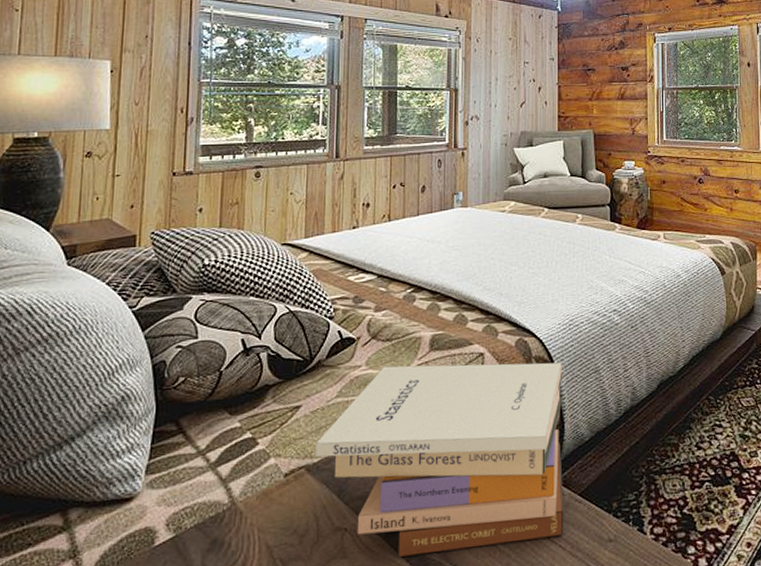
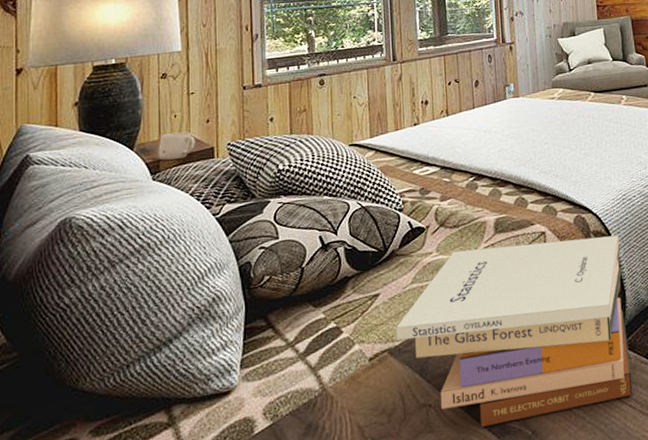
mug: none [75,216,117,246] -> present [158,132,195,161]

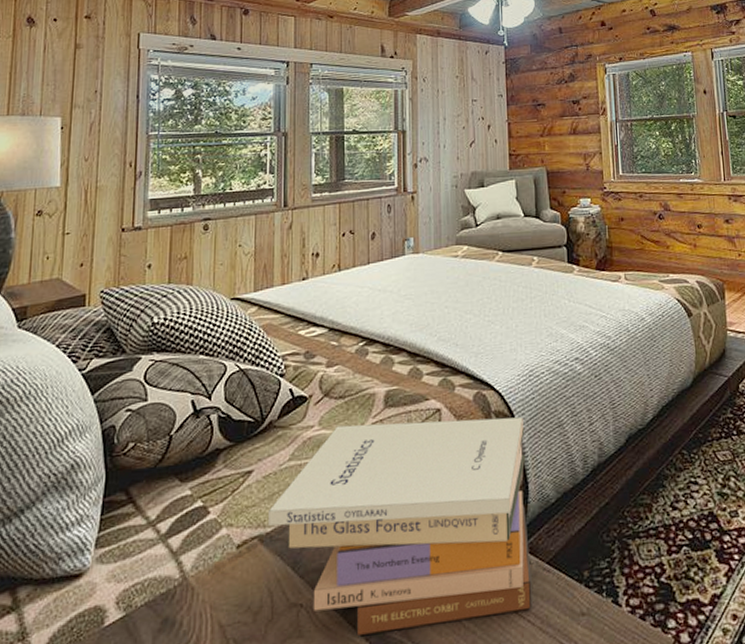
mug: present [158,132,195,161] -> none [26,275,67,307]

